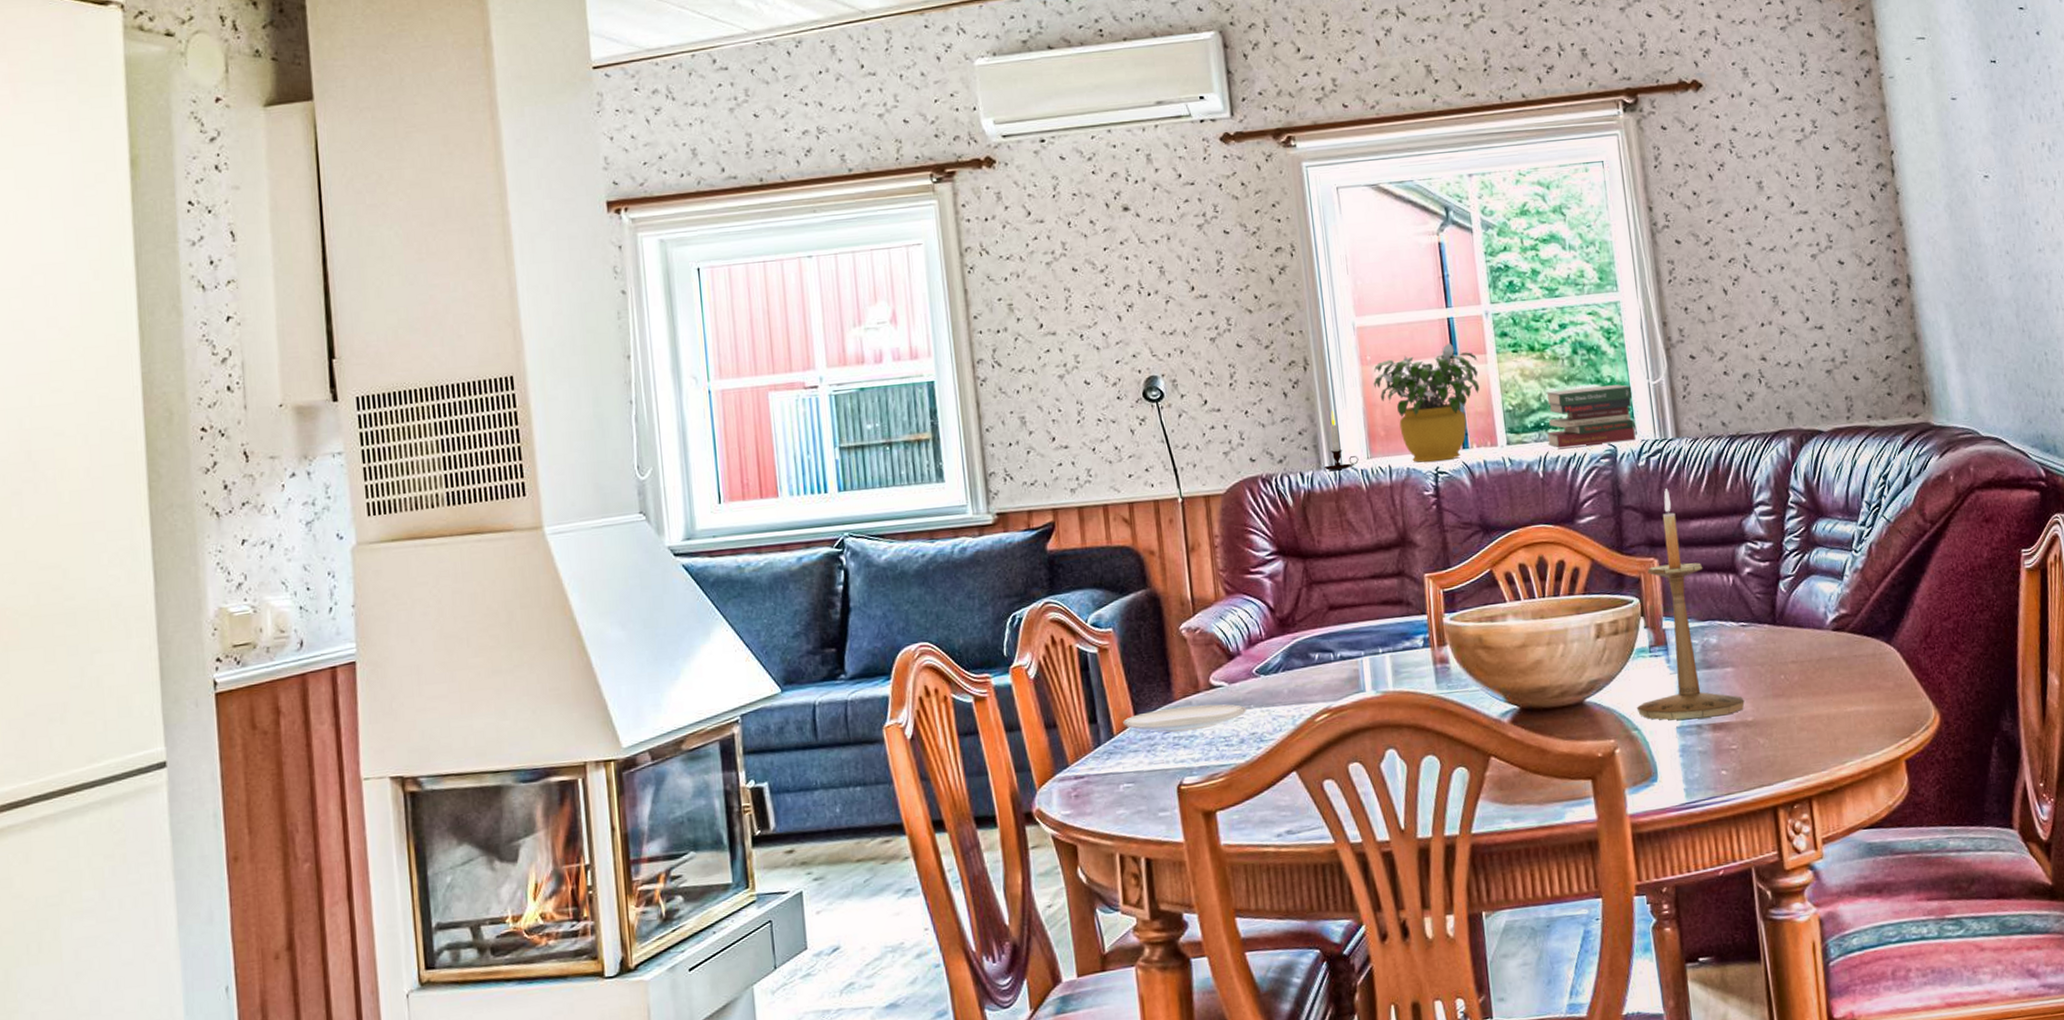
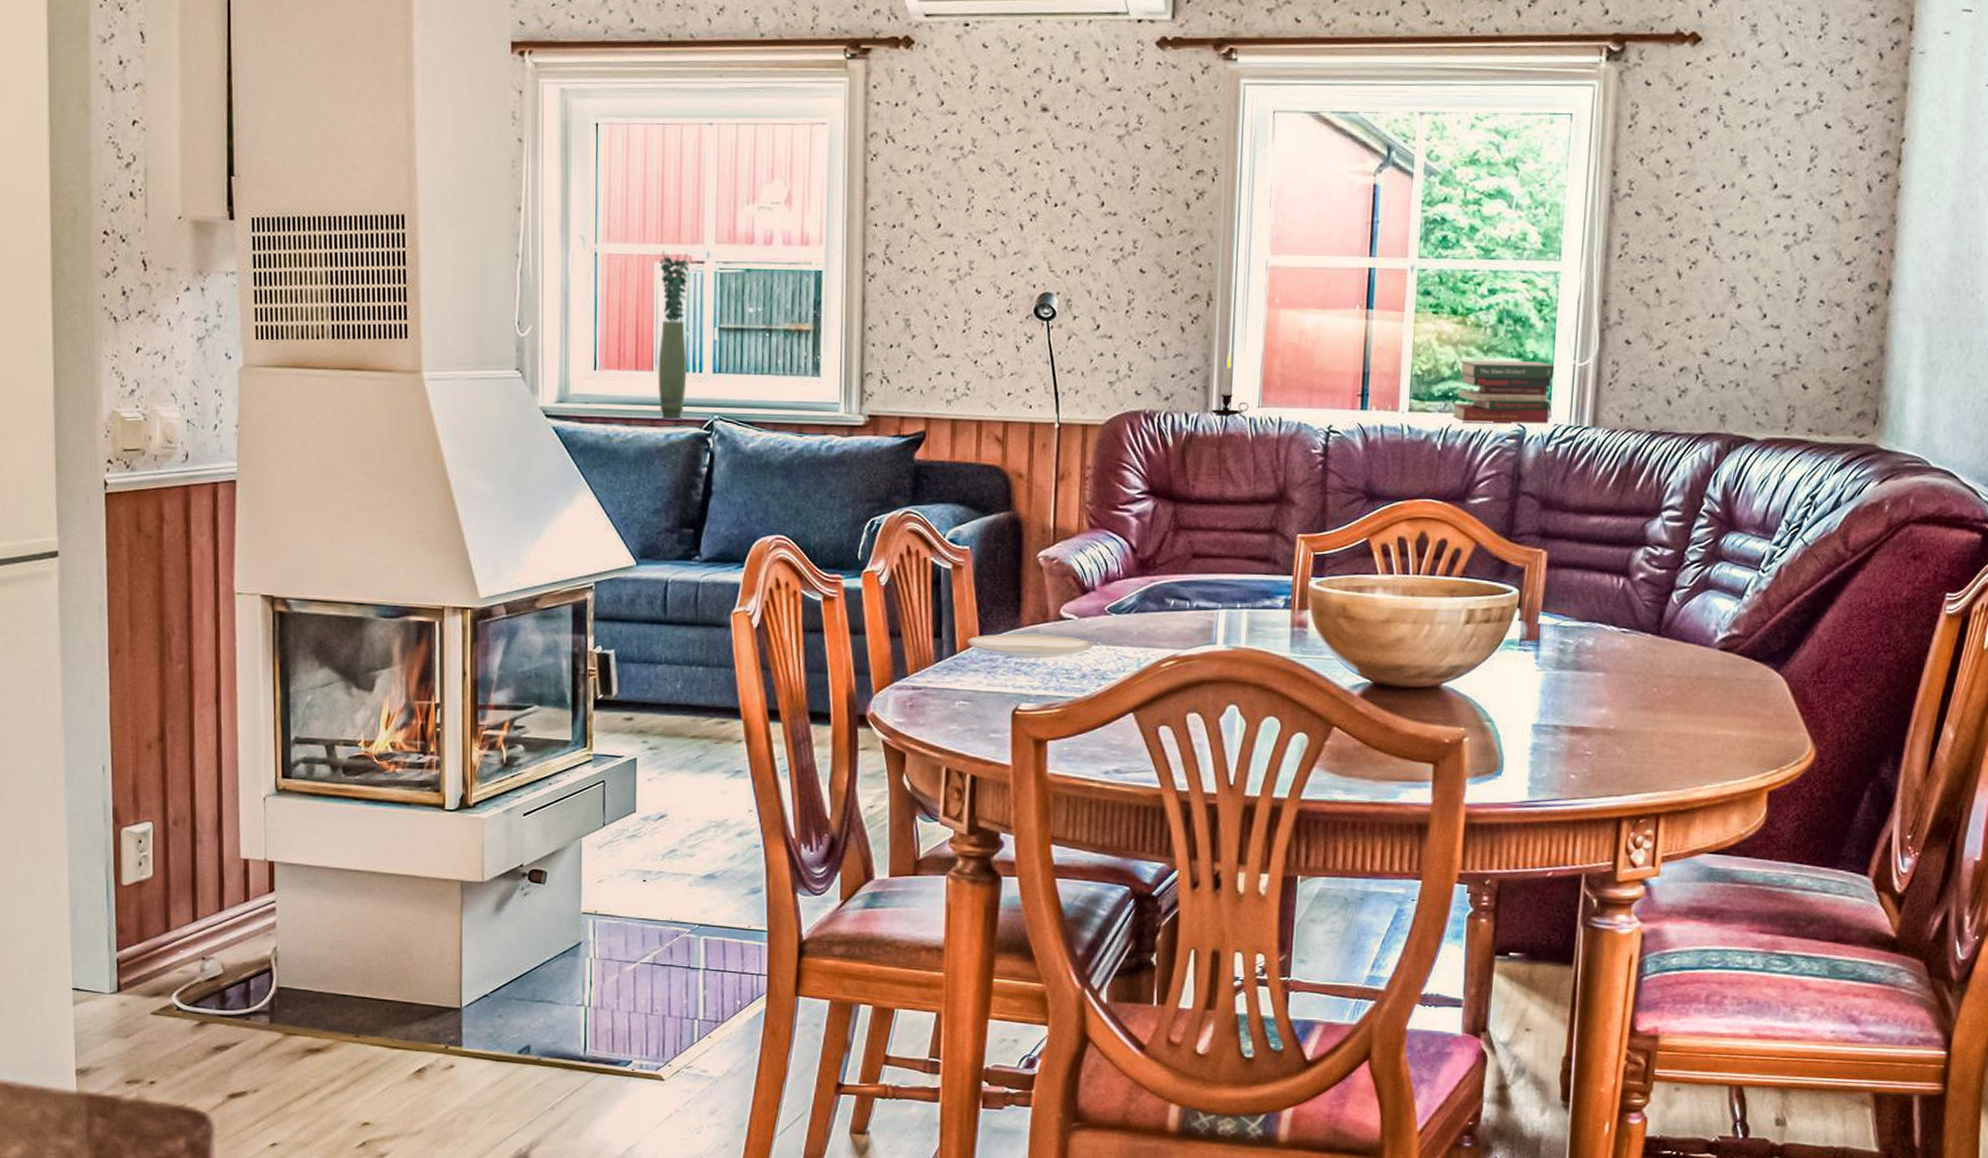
vase: none [773,380,813,543] -> present [658,250,689,420]
potted flower: present [1373,342,1480,463] -> none [1277,294,1394,419]
candlestick: present [1636,489,1745,721] -> none [1494,479,1610,720]

